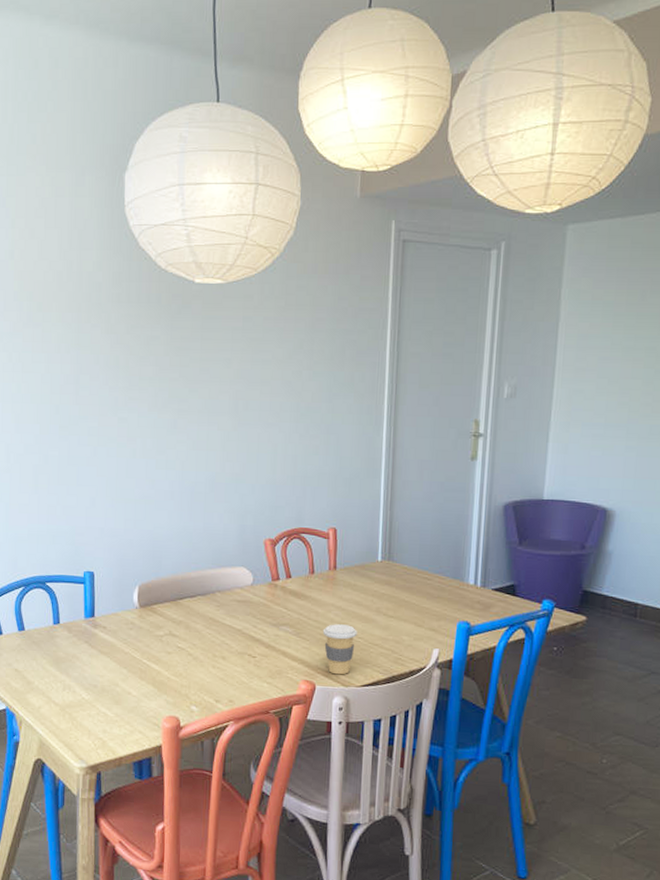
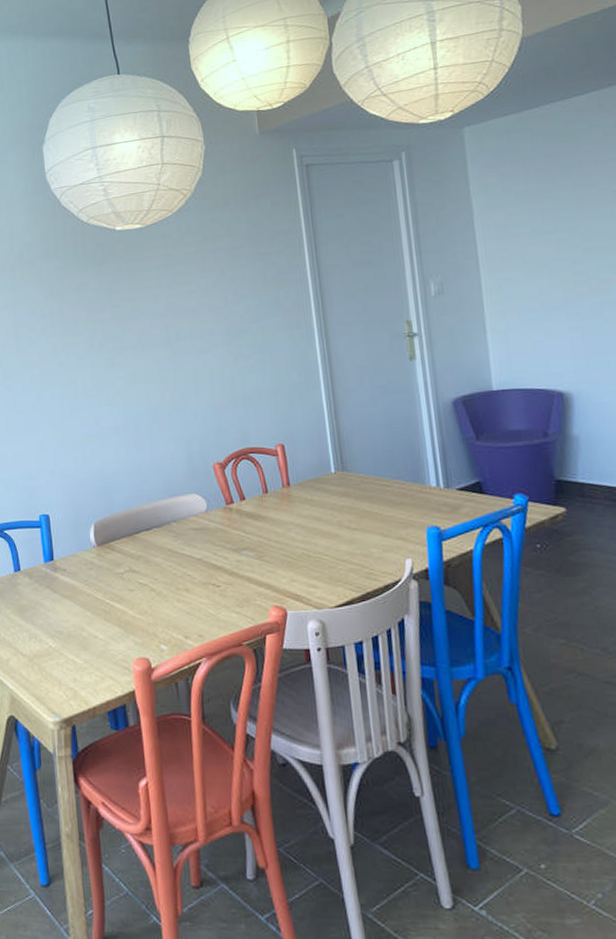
coffee cup: present [322,624,357,675] -> none [285,542,322,597]

